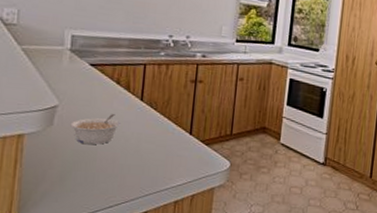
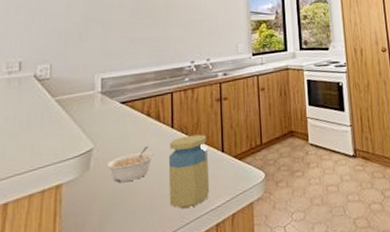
jar: none [131,111,176,180] -> present [168,134,210,208]

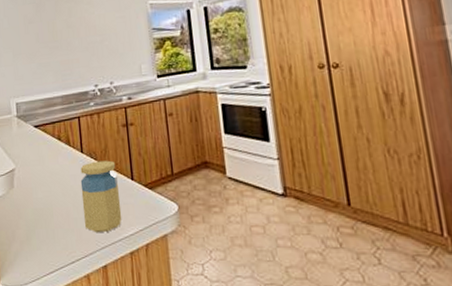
legume: present [106,146,154,183] -> none [27,170,68,203]

